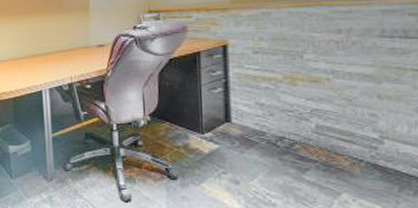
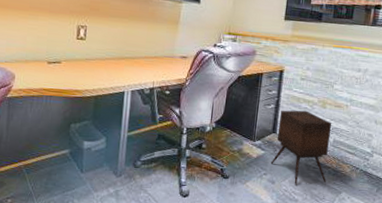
side table: none [229,91,314,186] -> present [270,110,332,186]

